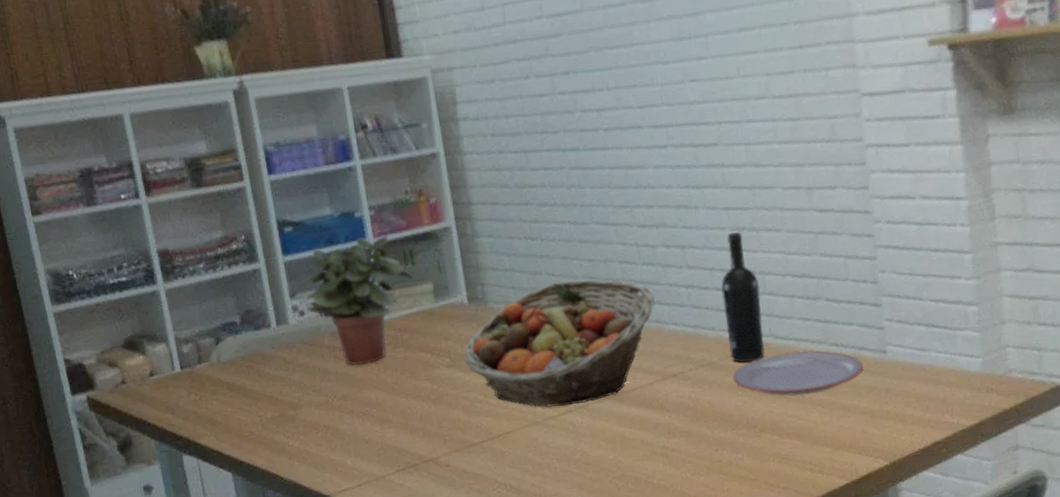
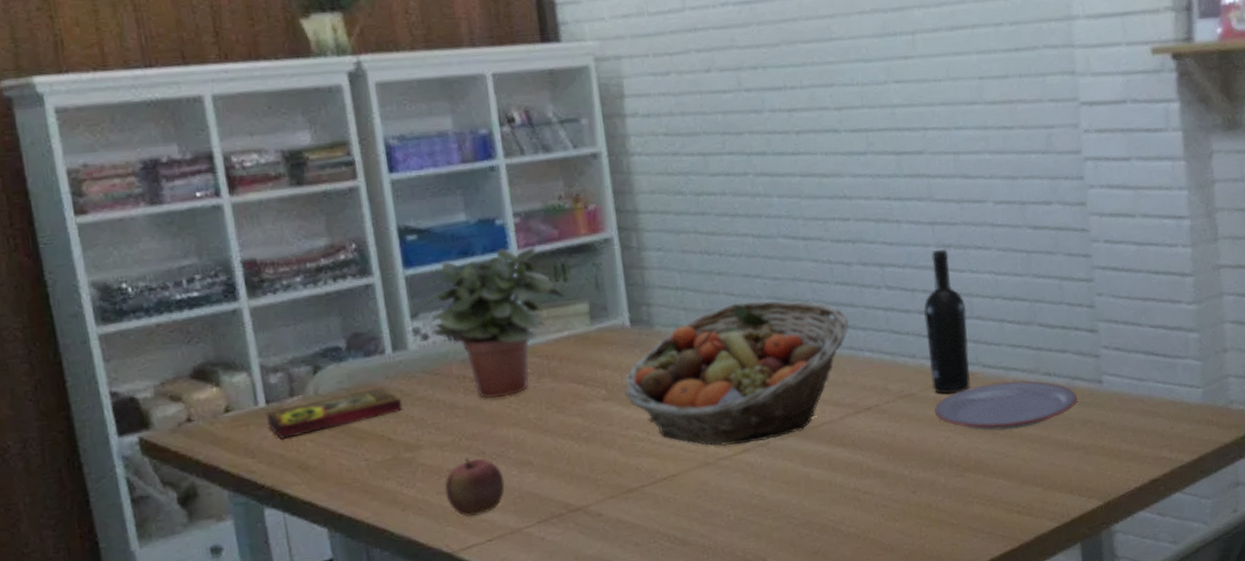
book: none [180,355,287,399] -> present [265,387,403,440]
apple: none [322,415,370,465] -> present [444,458,505,517]

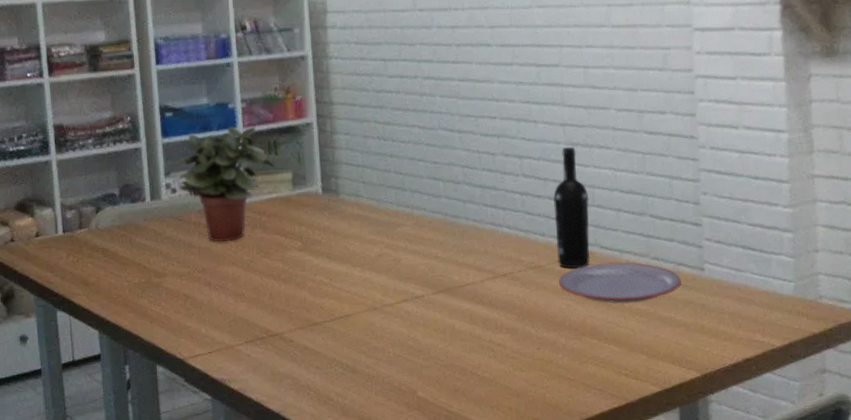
book: present [265,387,403,440] -> none [62,227,155,260]
apple: present [444,458,505,517] -> none [181,286,224,333]
fruit basket: present [623,300,849,447] -> none [314,179,492,296]

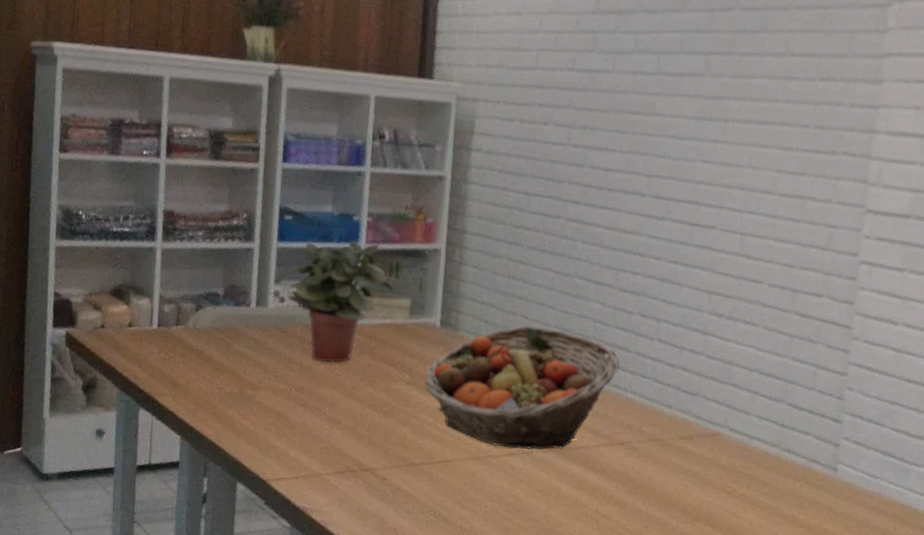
fruit basket: none [314,179,492,296] -> present [423,326,621,450]
wine bottle: present [553,146,590,269] -> none [681,317,726,449]
plate: present [559,262,681,303] -> none [679,446,811,494]

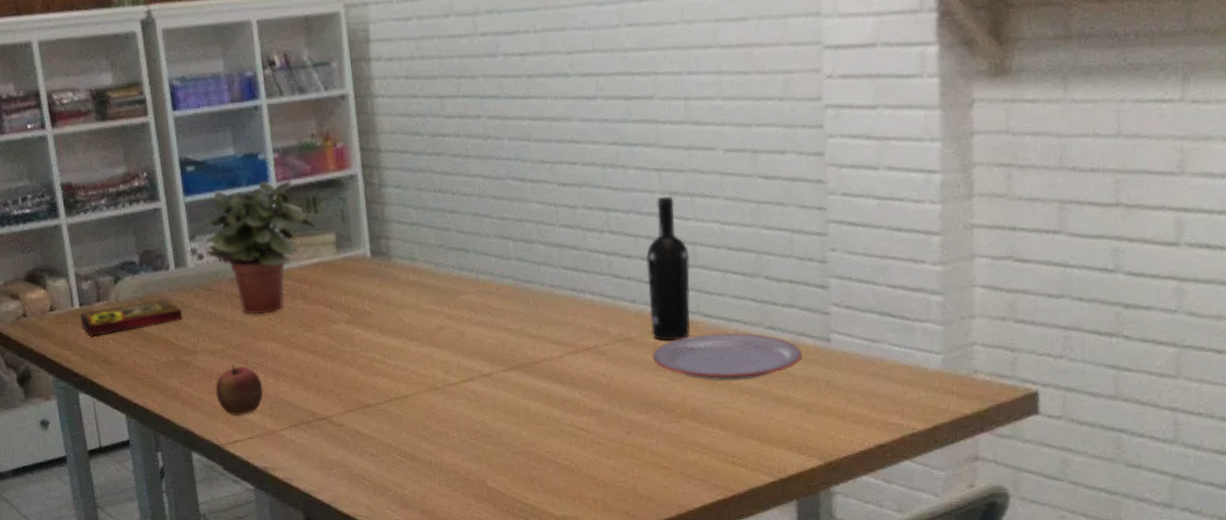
book: none [155,332,255,358] -> present [79,298,183,337]
apple: none [271,405,317,456] -> present [215,365,264,416]
fruit basket: present [423,326,621,450] -> none [364,239,572,374]
plate: none [679,446,811,494] -> present [653,332,802,381]
wine bottle: none [681,317,726,449] -> present [645,195,691,341]

